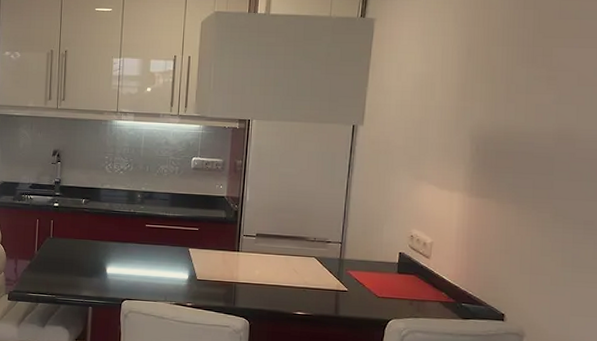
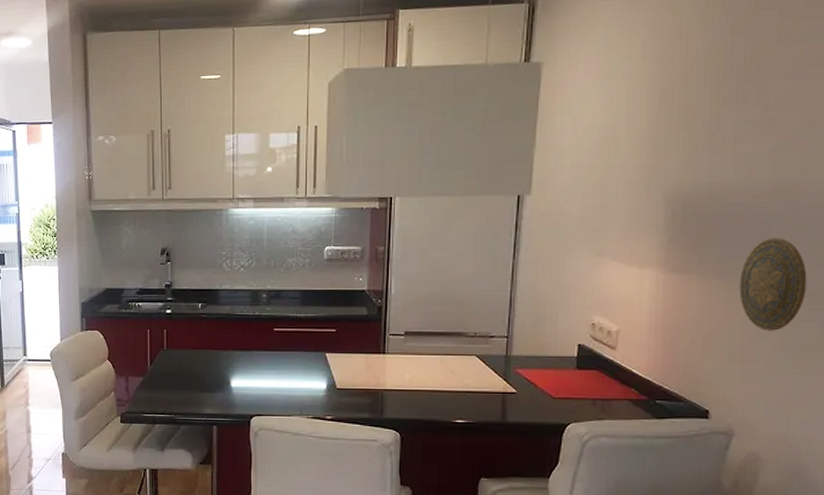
decorative plate: none [529,173,583,250] -> present [739,238,807,331]

